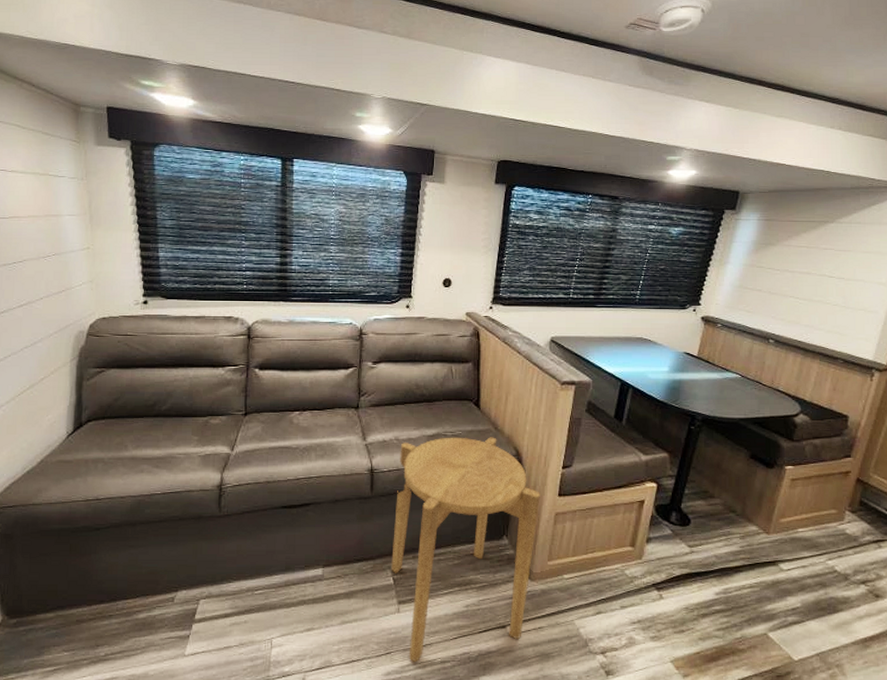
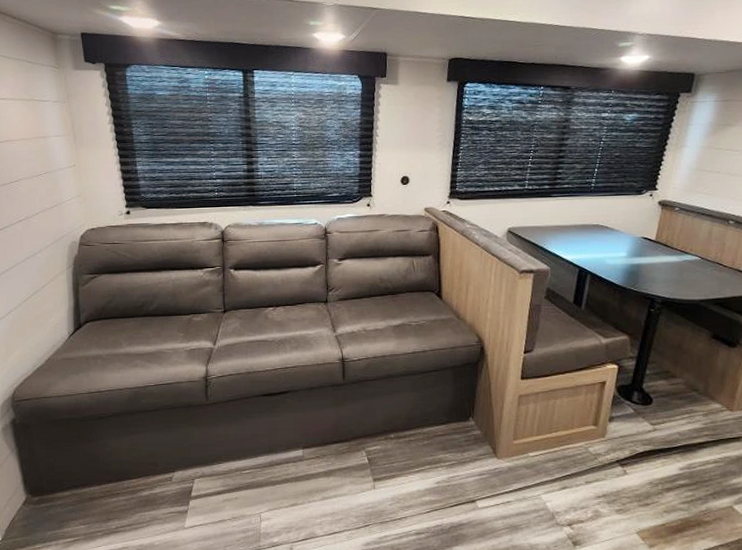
side table: present [391,437,540,662] -> none [365,325,504,533]

